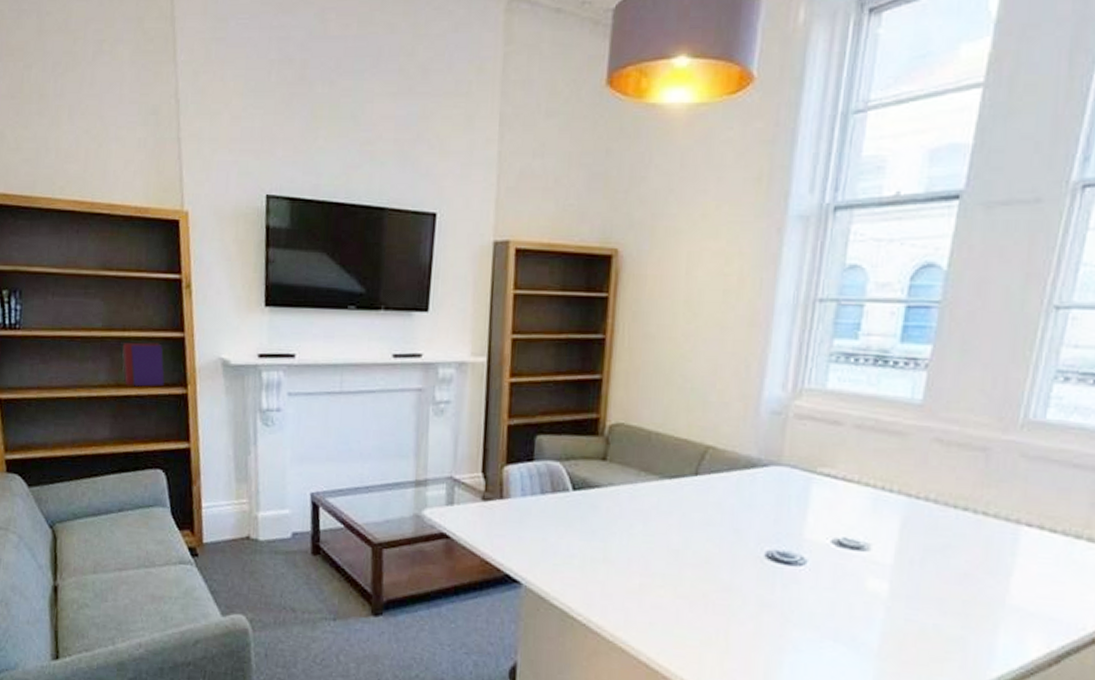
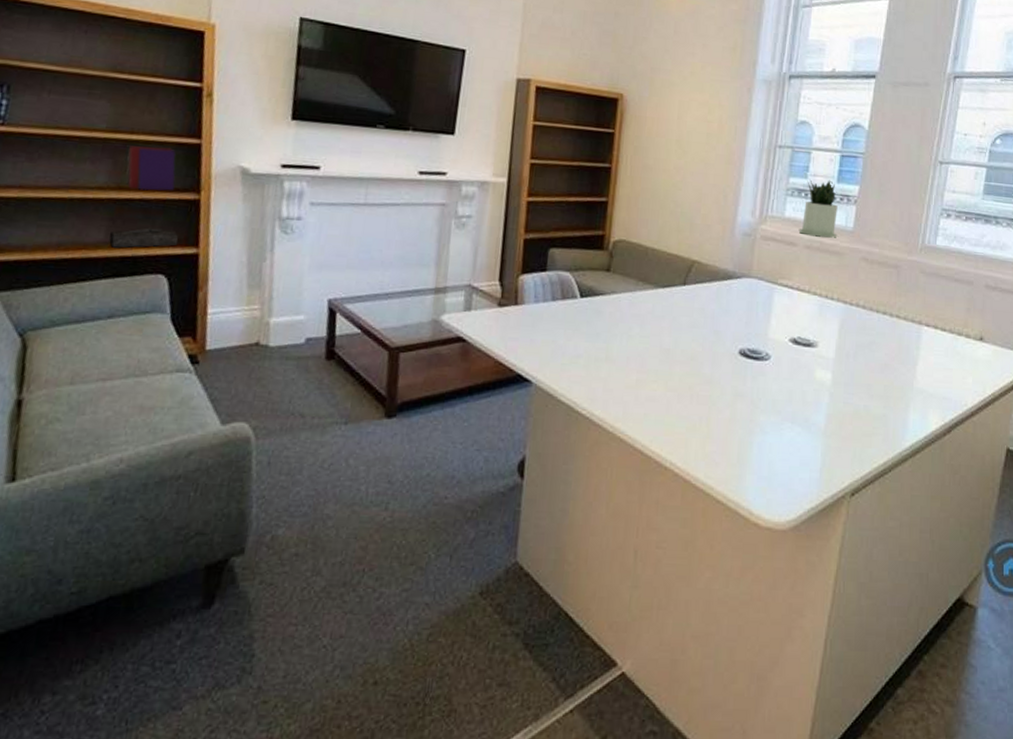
decorative box: none [113,423,172,444] -> present [109,228,178,248]
planter: none [845,339,901,415] -> present [798,179,838,239]

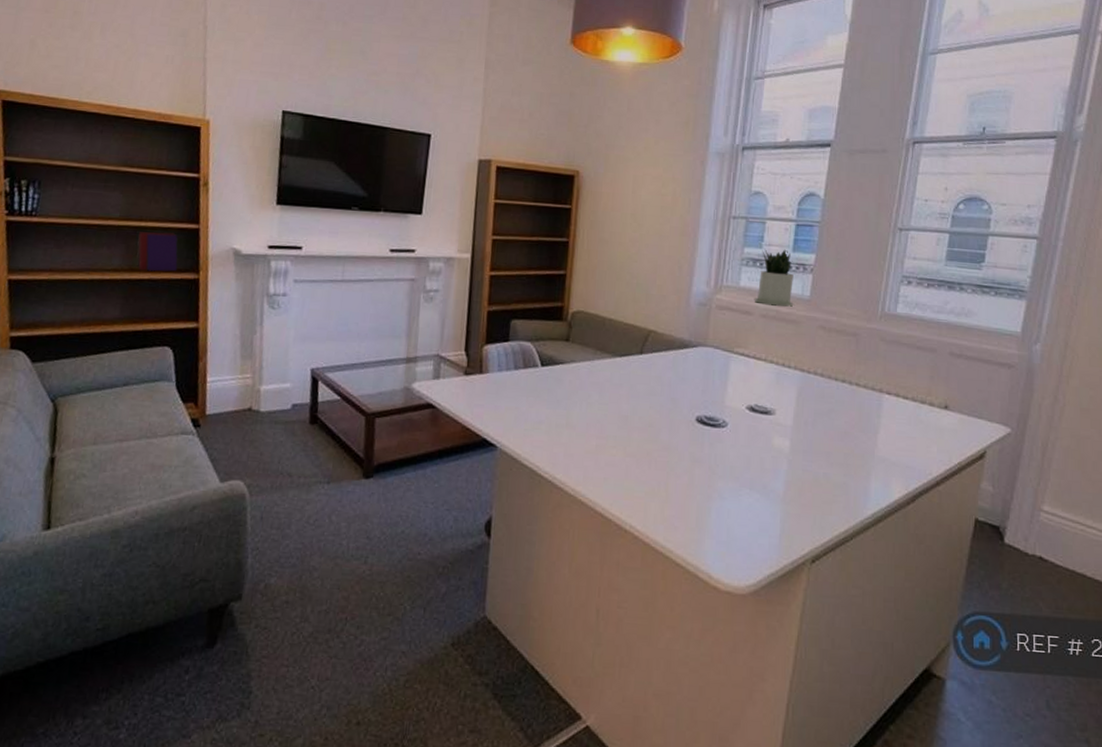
decorative box: present [109,228,178,248] -> none [123,305,181,324]

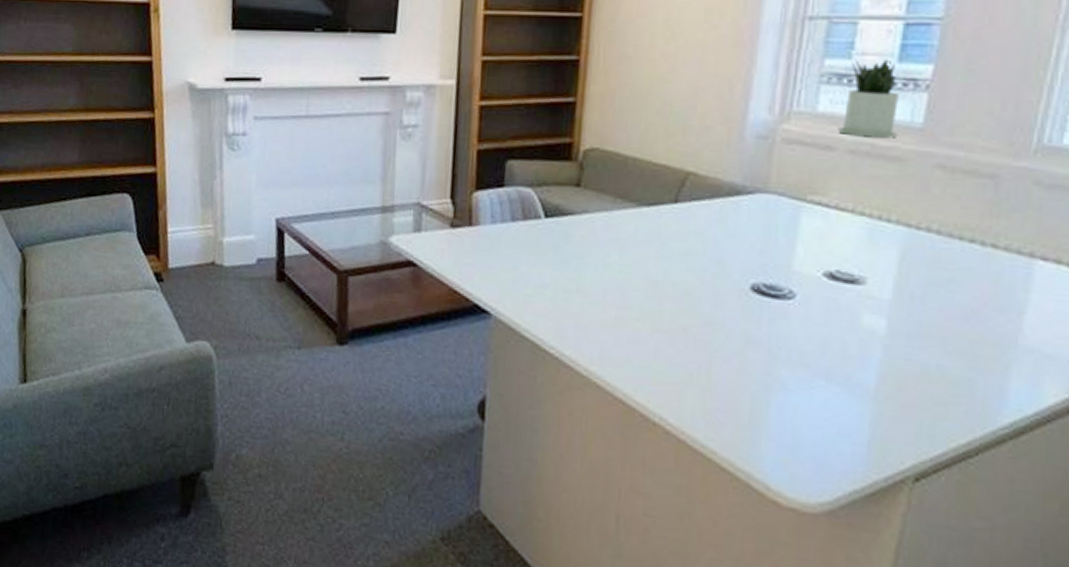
books: present [137,232,178,272] -> none [91,66,132,111]

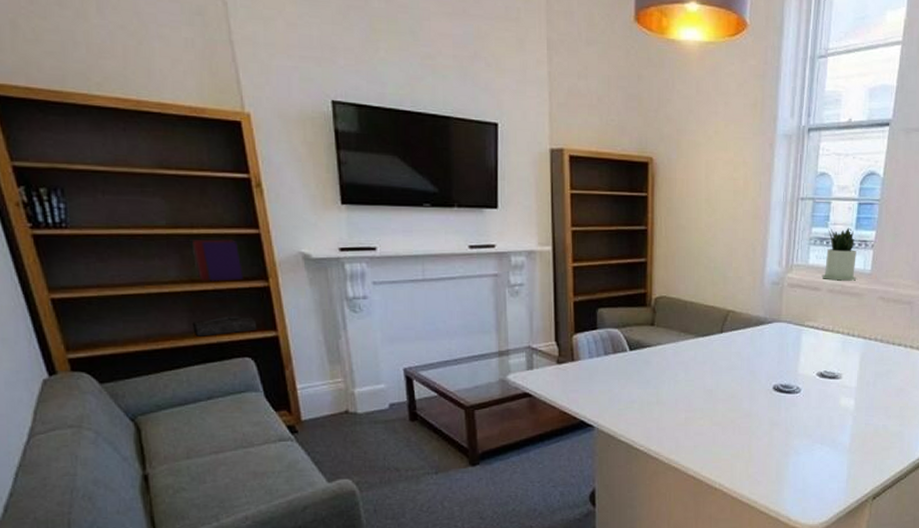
decorative box: none [82,147,139,168] -> present [193,316,258,336]
books: none [91,66,132,111] -> present [191,239,243,281]

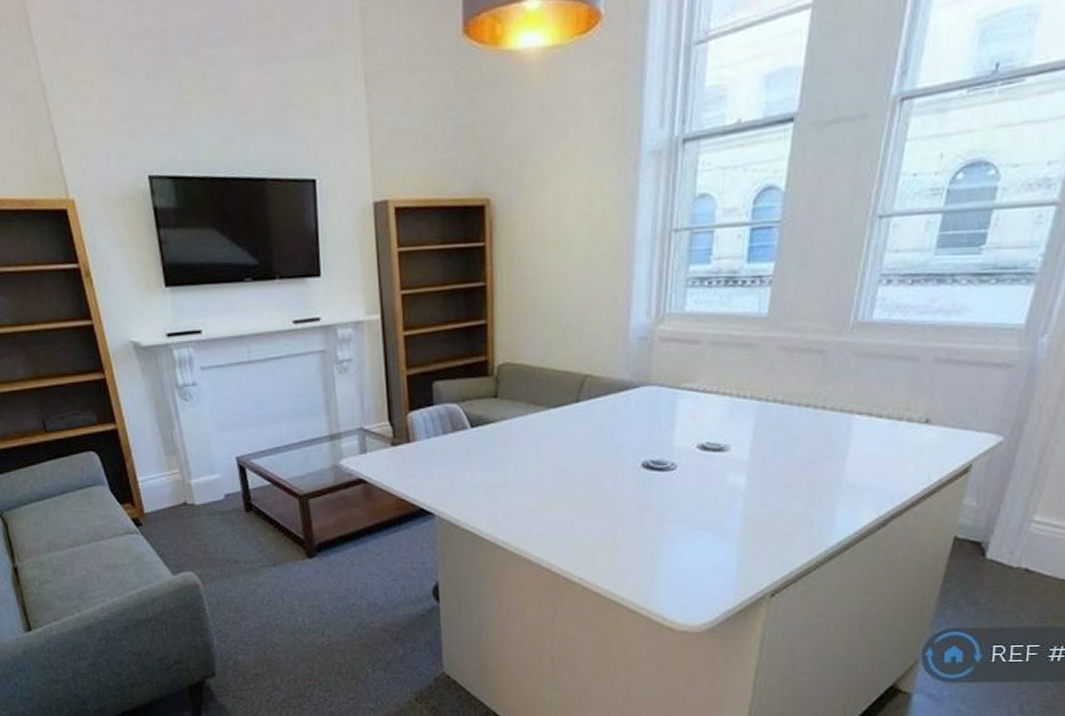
books: present [191,239,243,281] -> none [34,333,82,377]
planter: present [821,227,857,282] -> none [702,261,749,331]

